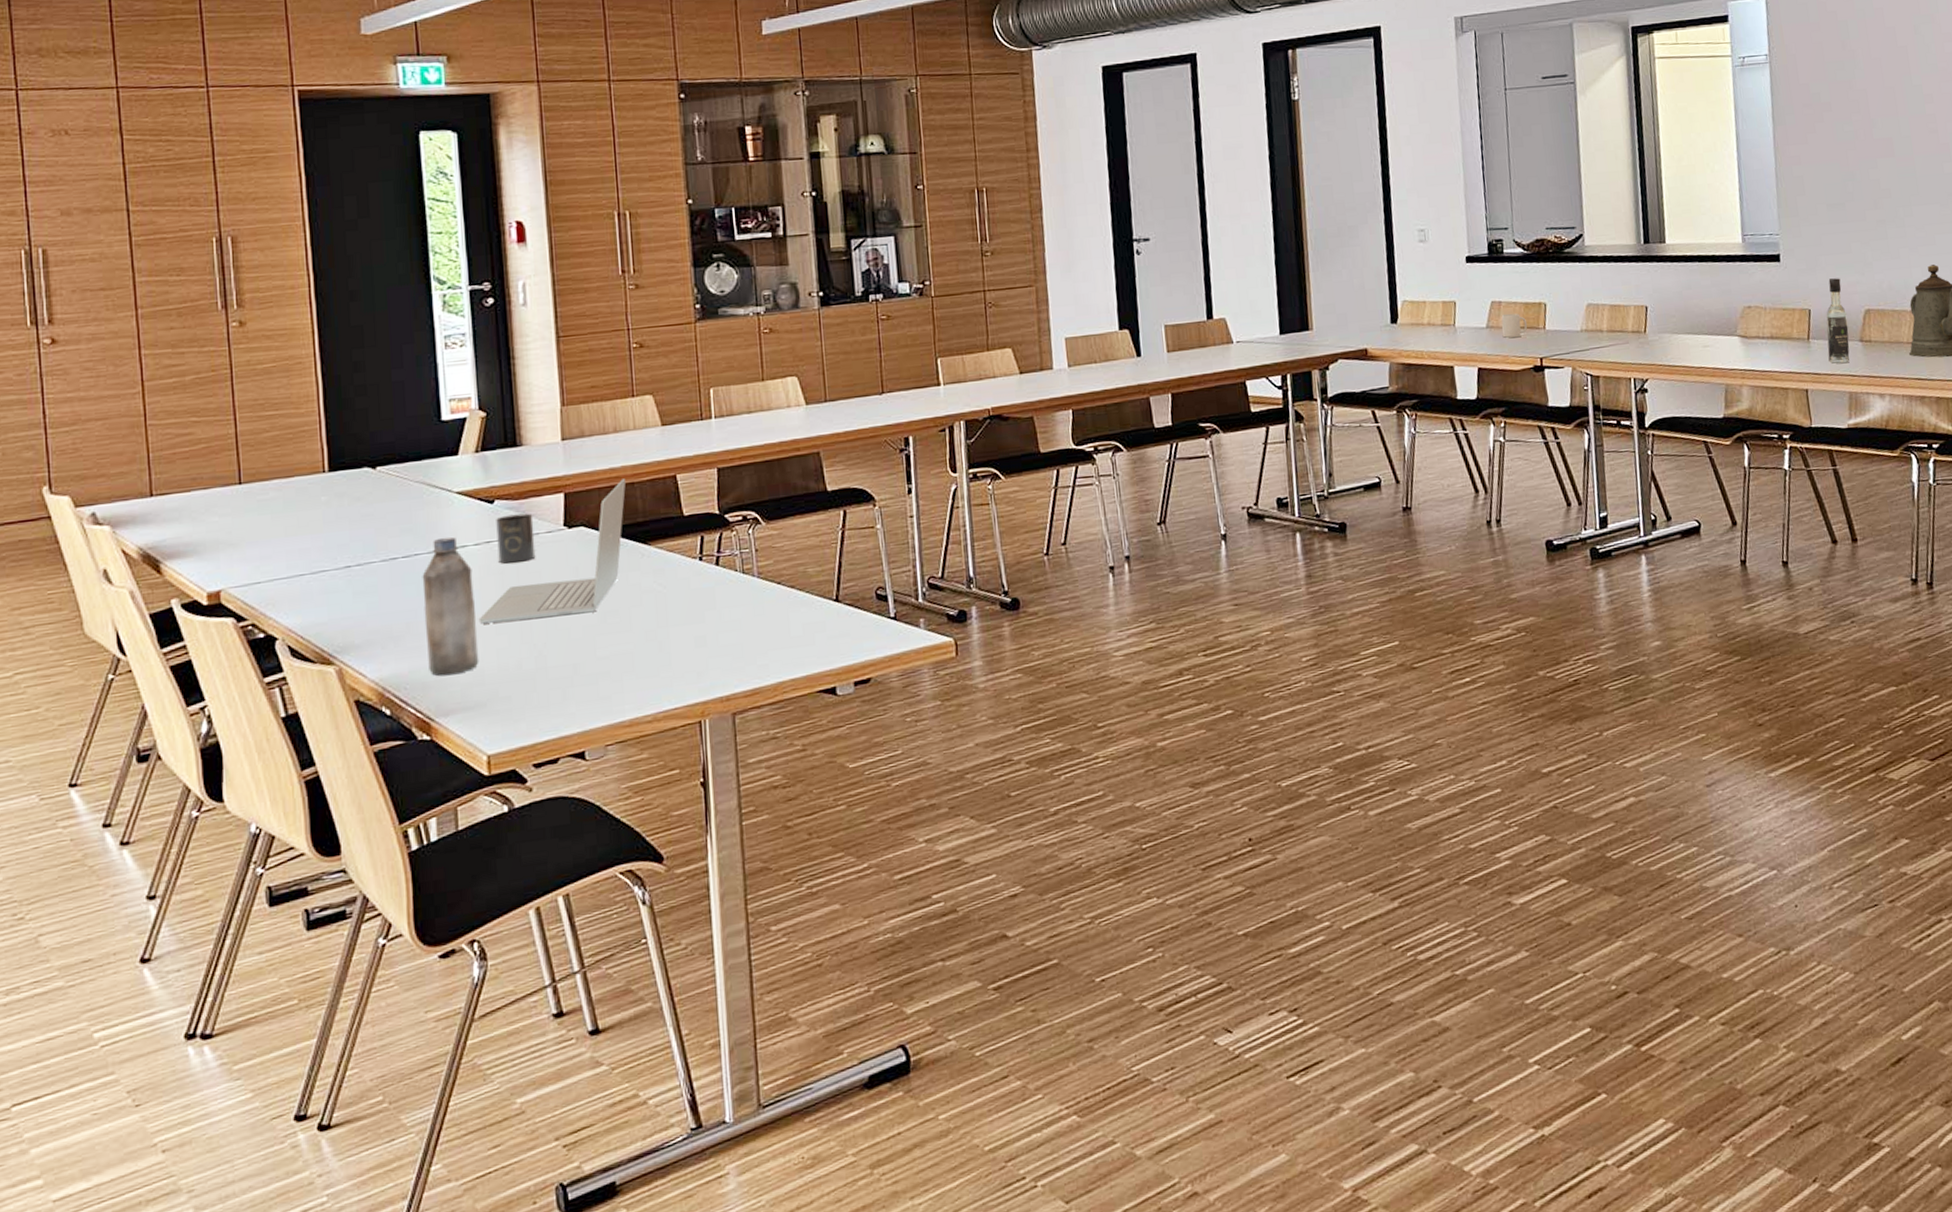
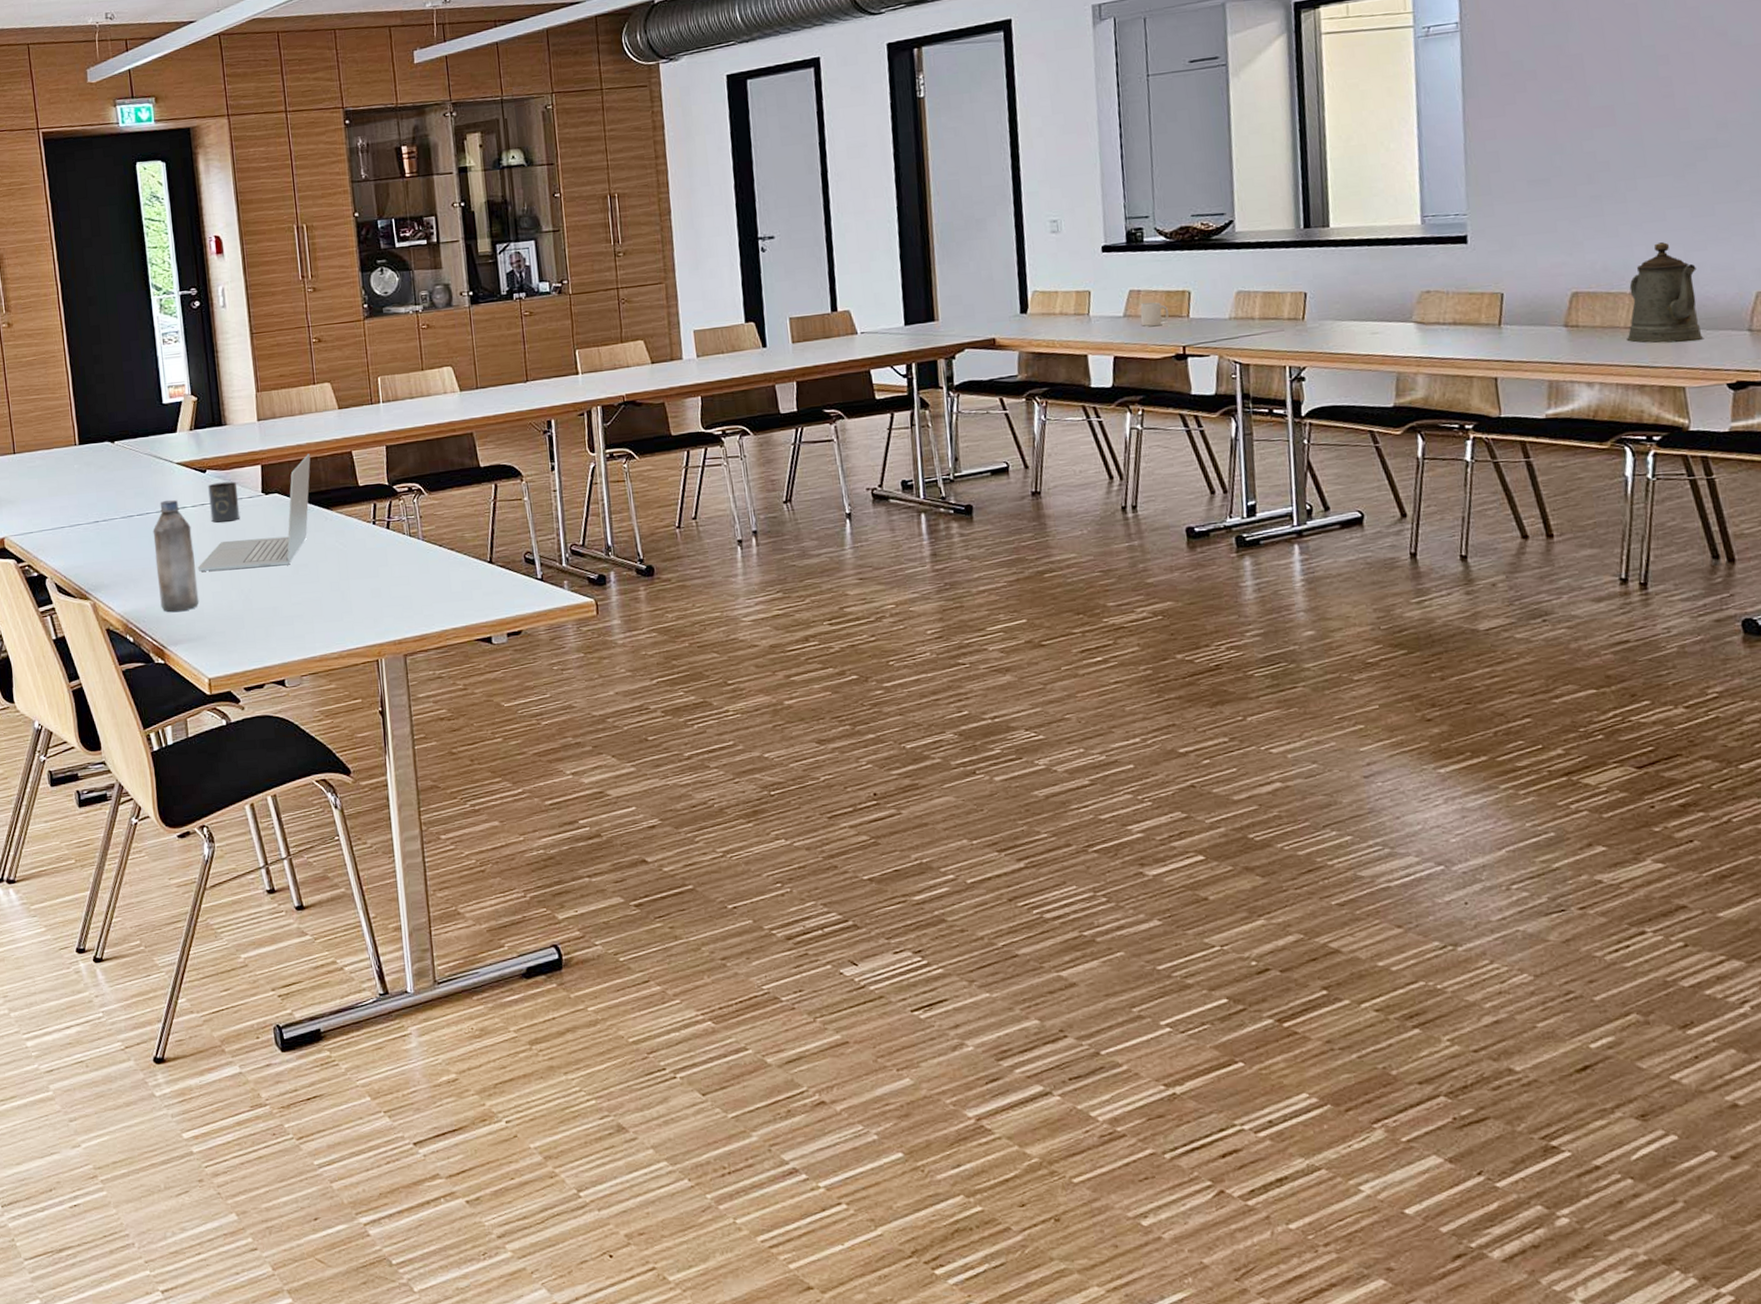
bottle: present [1826,278,1850,364] -> none [1522,259,1551,350]

